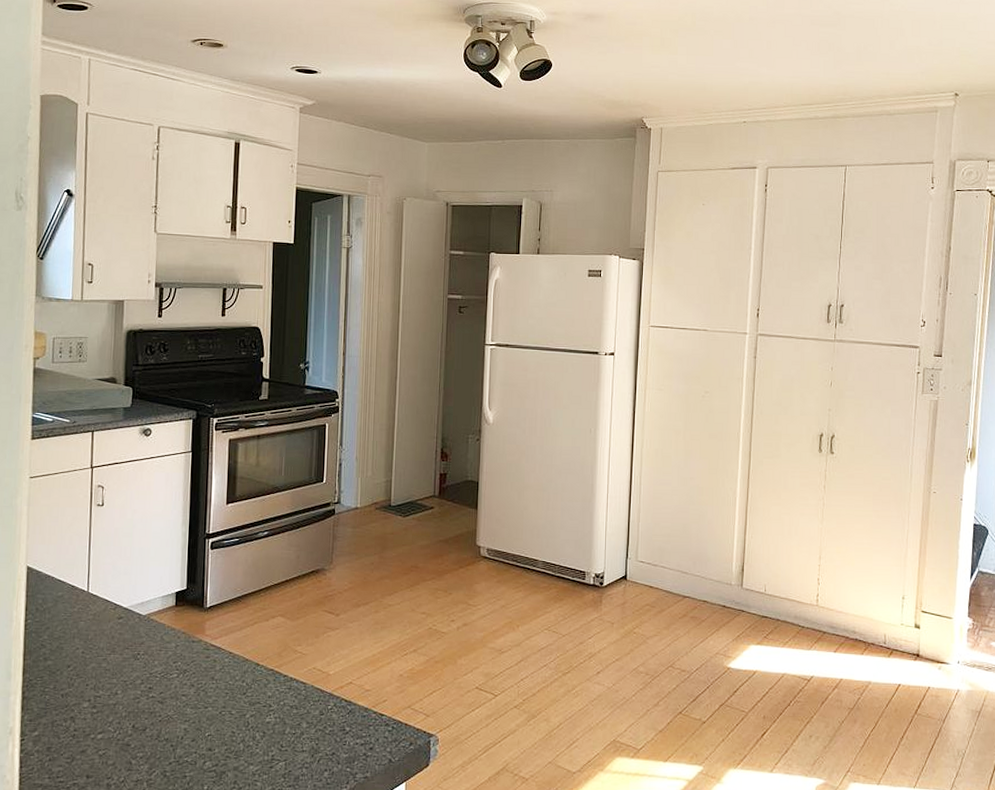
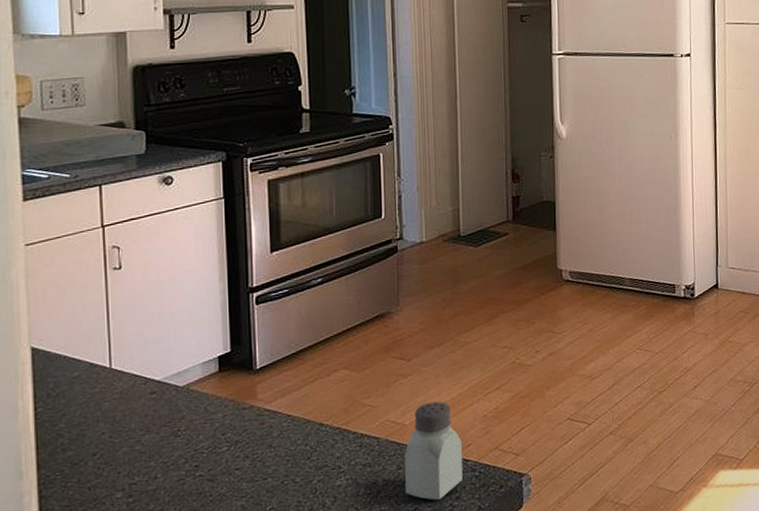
saltshaker: none [325,656,379,748] -> present [404,401,463,500]

